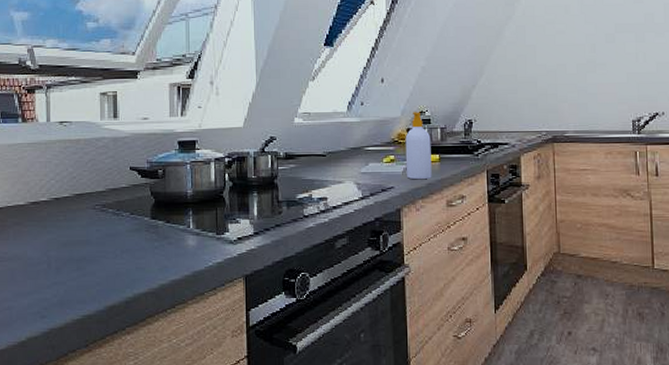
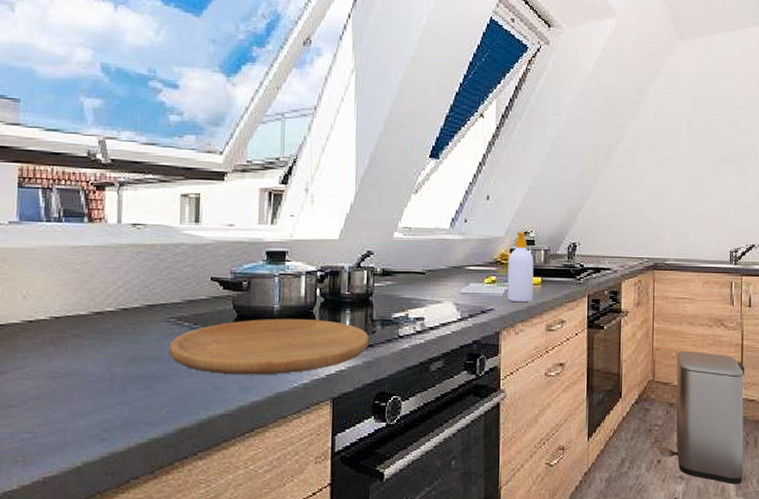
cutting board: none [96,203,277,256] -> present [168,319,370,375]
pedal bin: none [569,222,660,356] -> present [659,351,745,485]

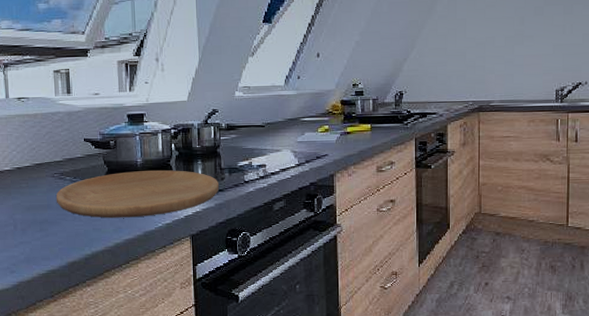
soap bottle: present [507,232,534,303] -> none [339,84,364,148]
pedal bin: present [659,351,745,485] -> none [487,185,572,304]

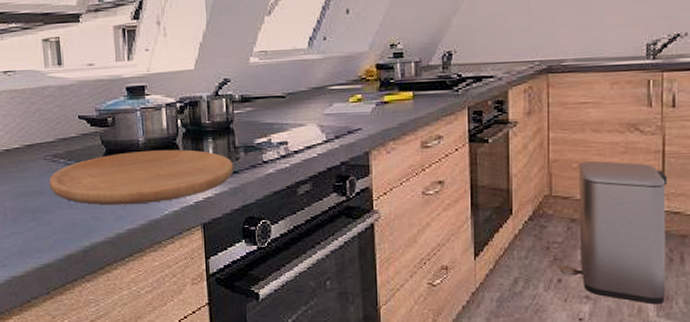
pedal bin: none [487,185,572,304] -> present [560,161,668,305]

